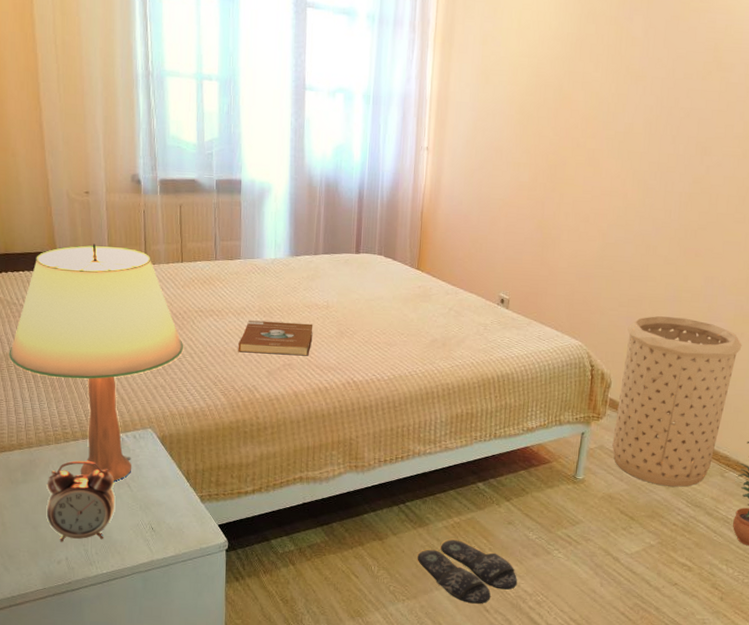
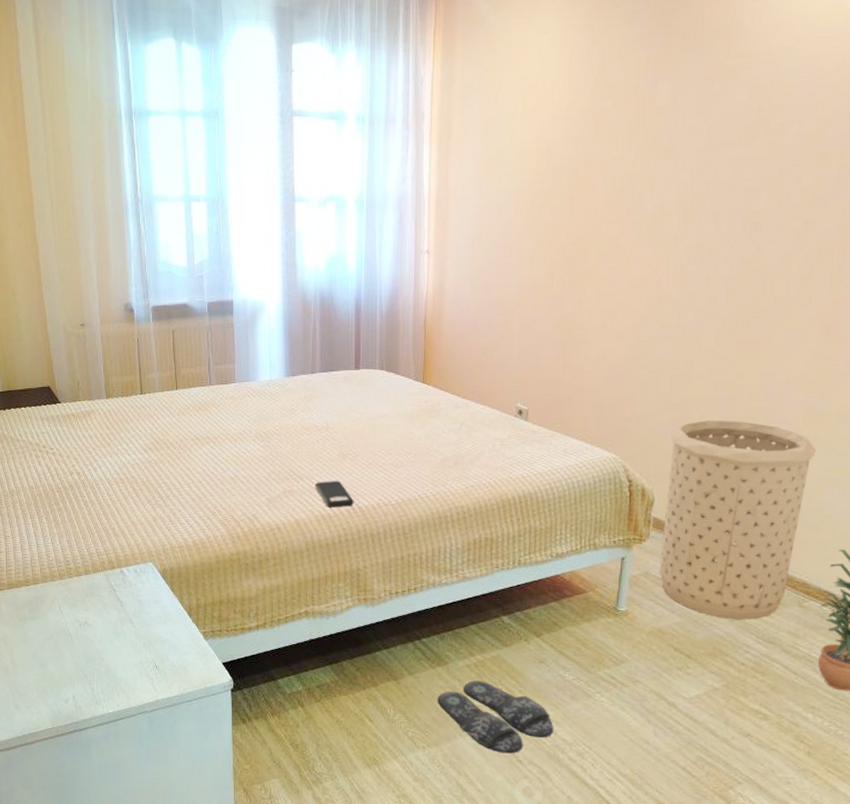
table lamp: present [9,244,184,481] -> none [14,376,182,618]
alarm clock: present [47,460,115,542] -> none [53,596,118,680]
book: present [238,320,313,356] -> none [236,446,313,482]
phone: none [313,355,350,381] -> present [314,480,354,508]

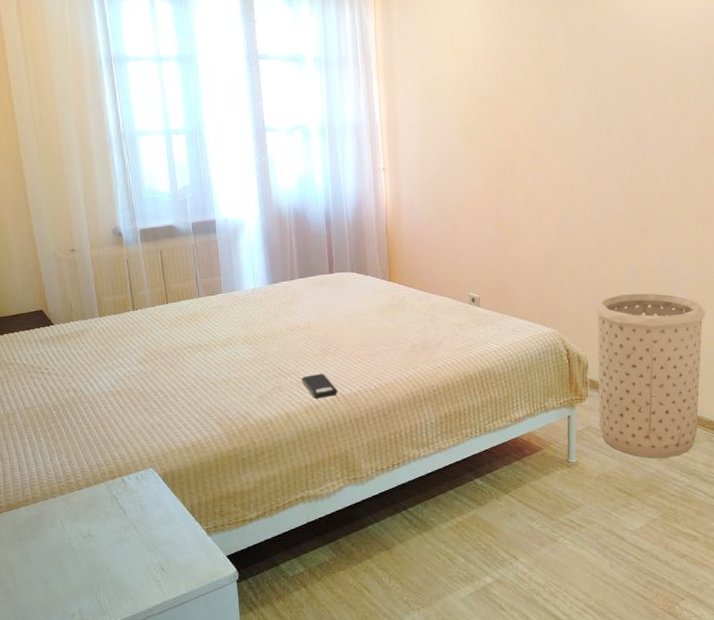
slippers: present [437,680,553,754] -> none [426,539,528,603]

